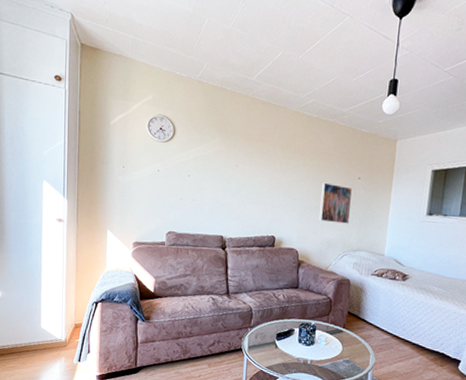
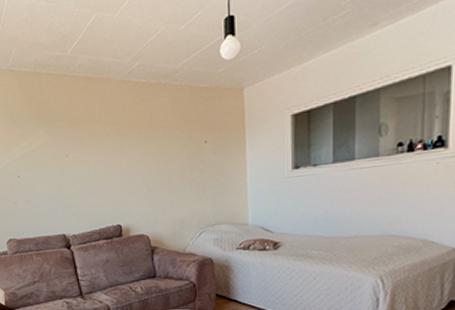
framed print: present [319,182,352,224] -> none [164,154,201,199]

